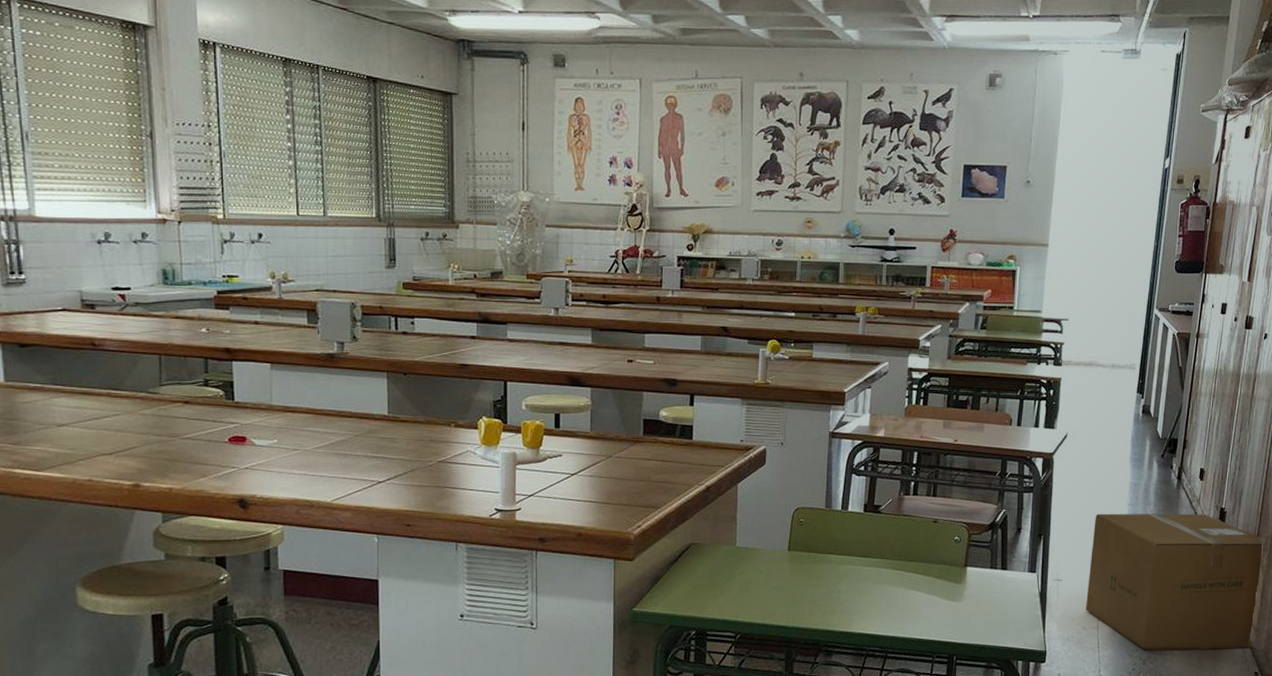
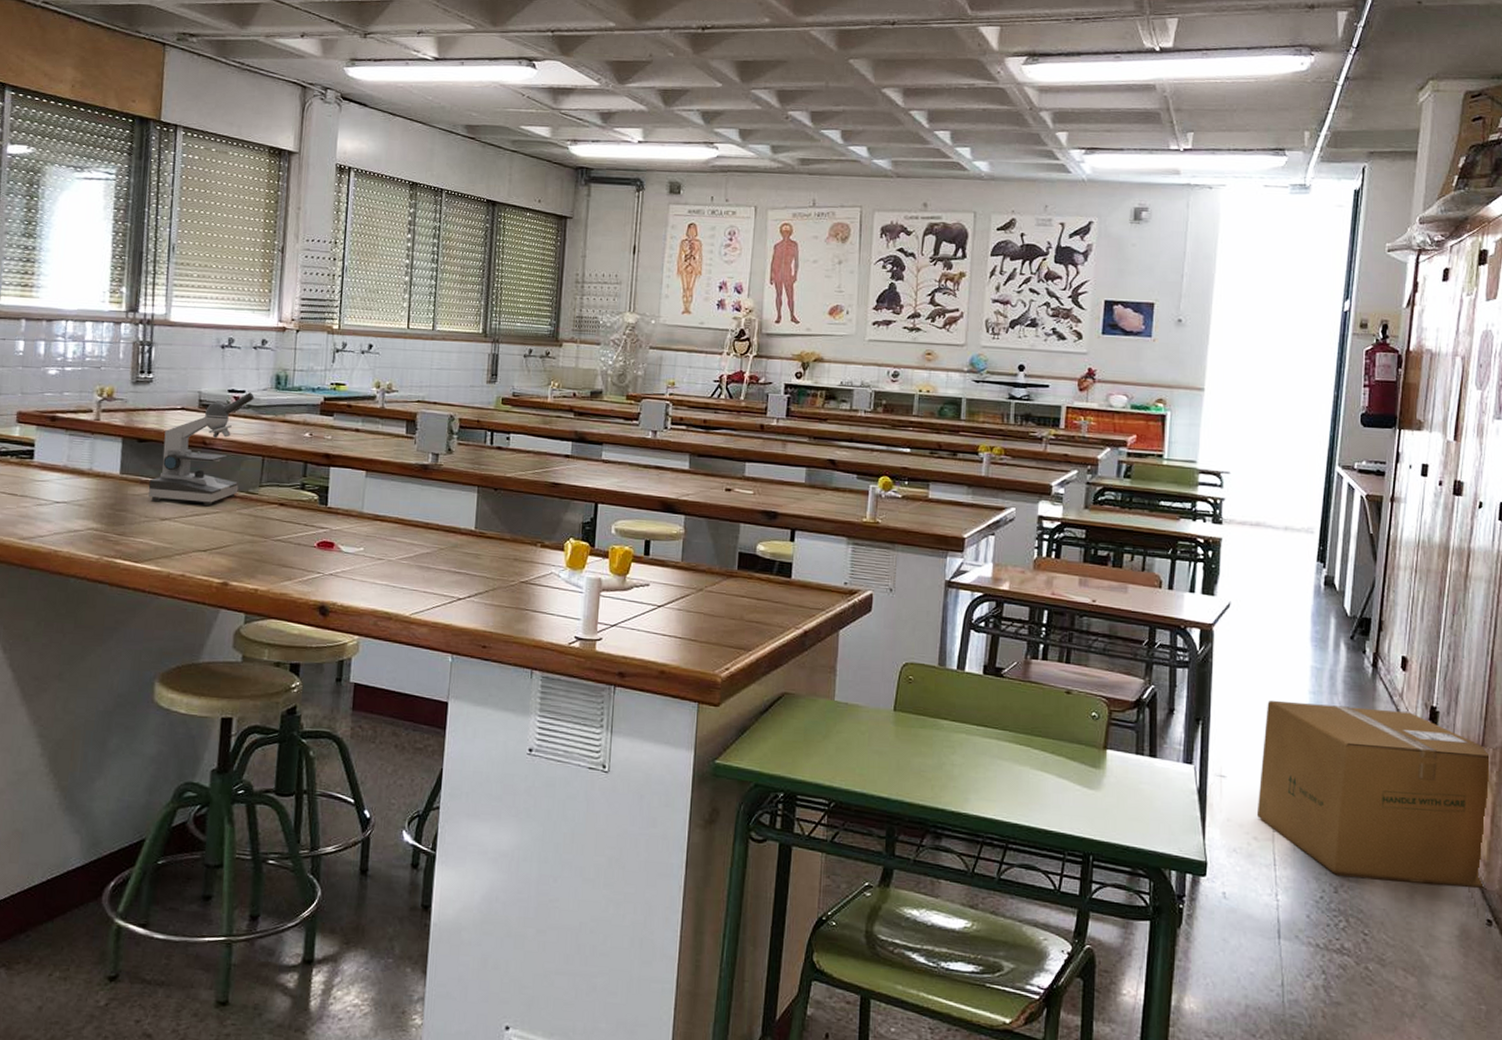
microscope: none [38,289,142,408] -> present [148,392,254,506]

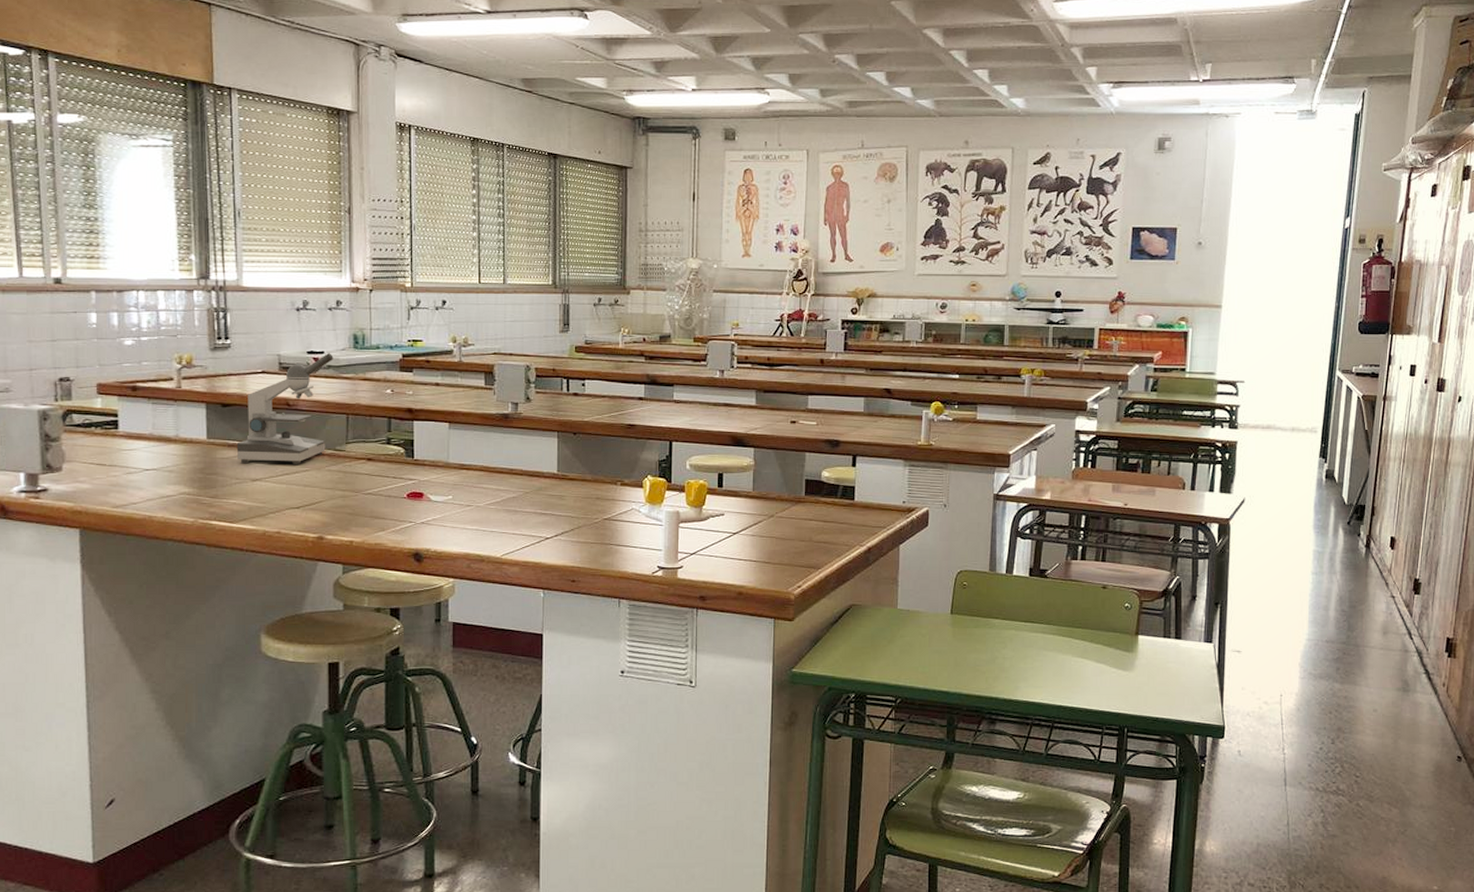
box: present [1256,700,1489,890] -> none [1266,582,1462,731]

